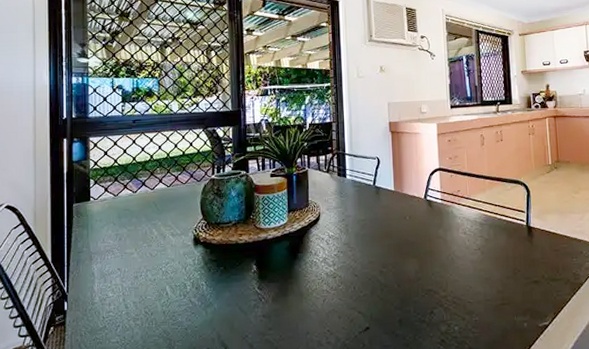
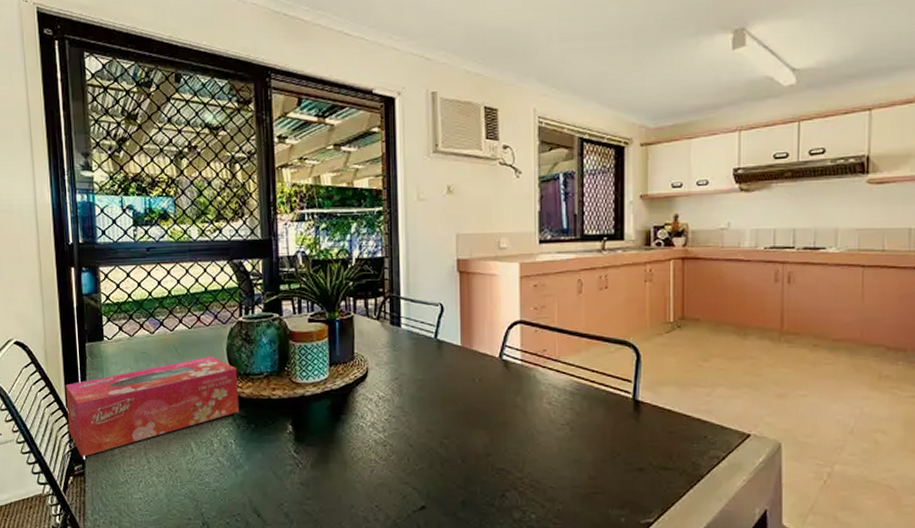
tissue box: none [51,210,210,308] -> present [65,357,239,457]

